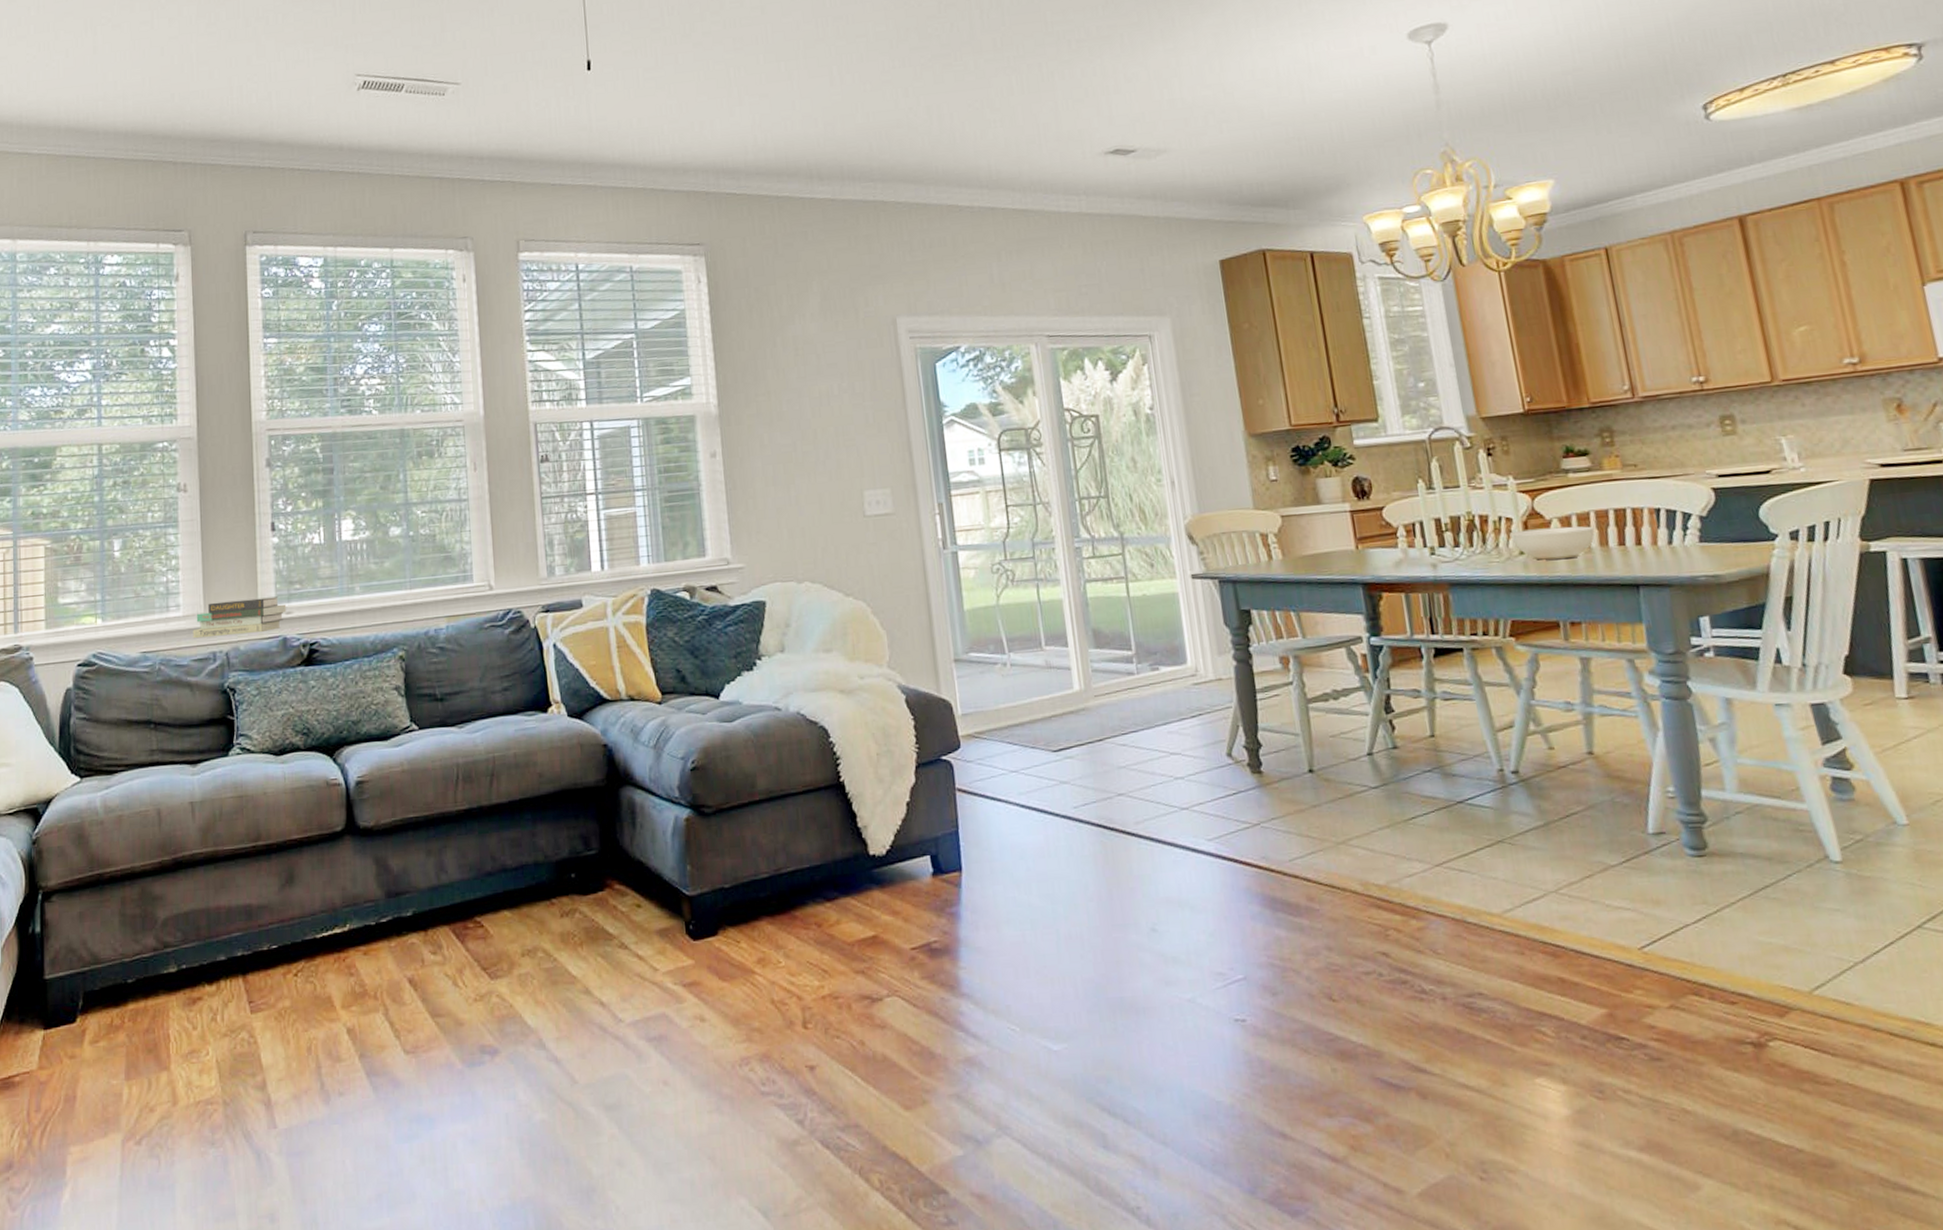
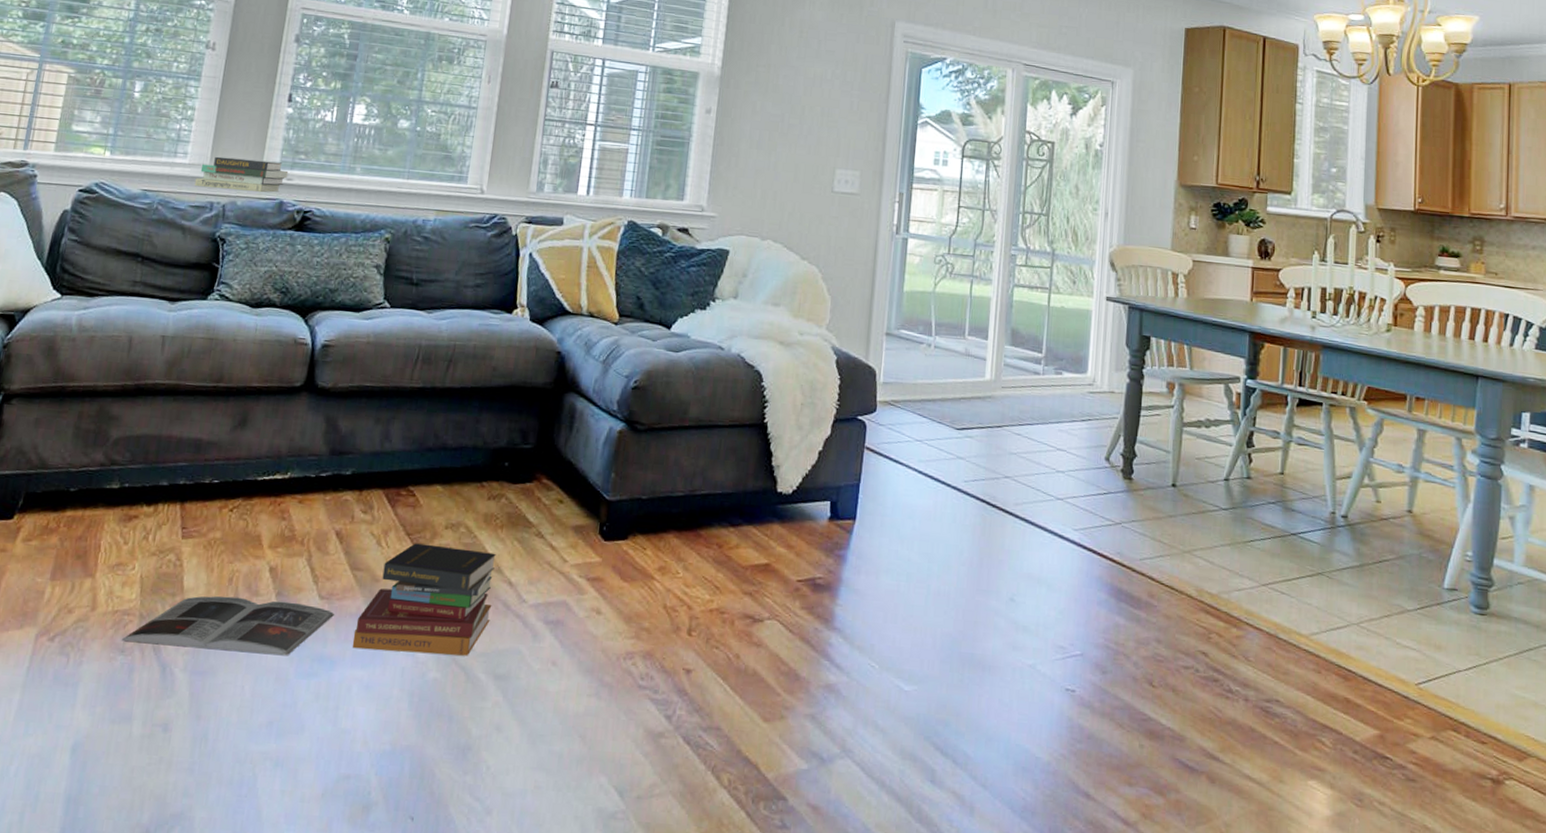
magazine: none [210,1062,423,1132] -> present [122,596,334,656]
books: none [447,974,589,1102] -> present [352,543,496,656]
bowl: present [1510,526,1595,560] -> none [1382,311,1452,343]

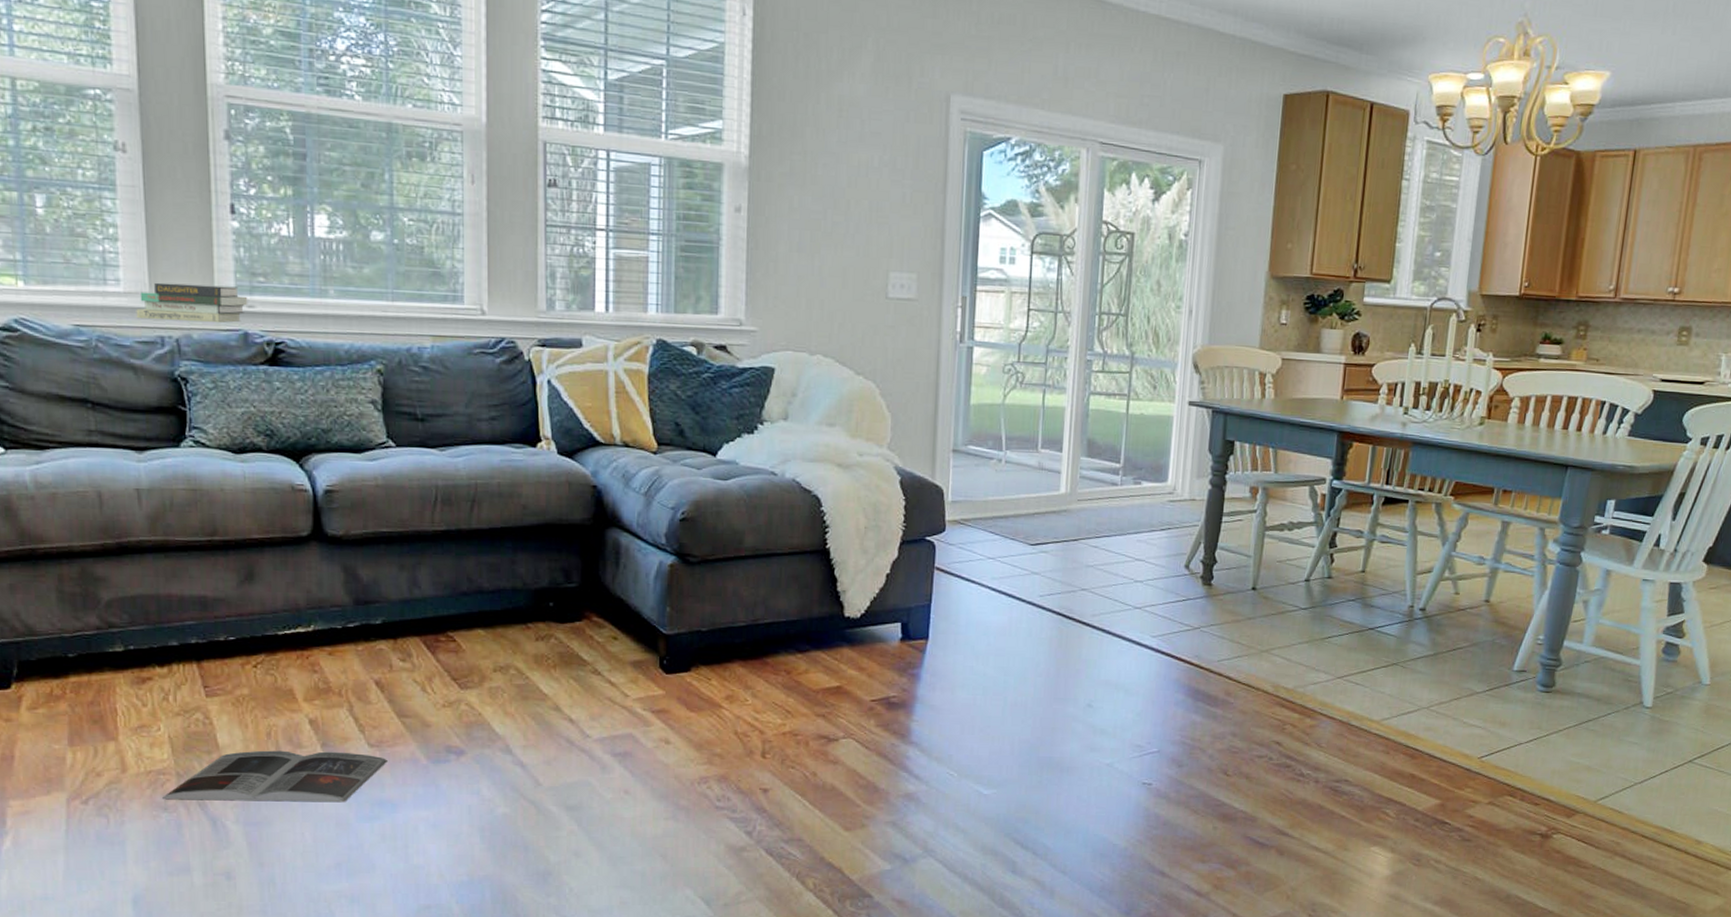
books: present [352,543,496,656] -> none [411,687,555,792]

